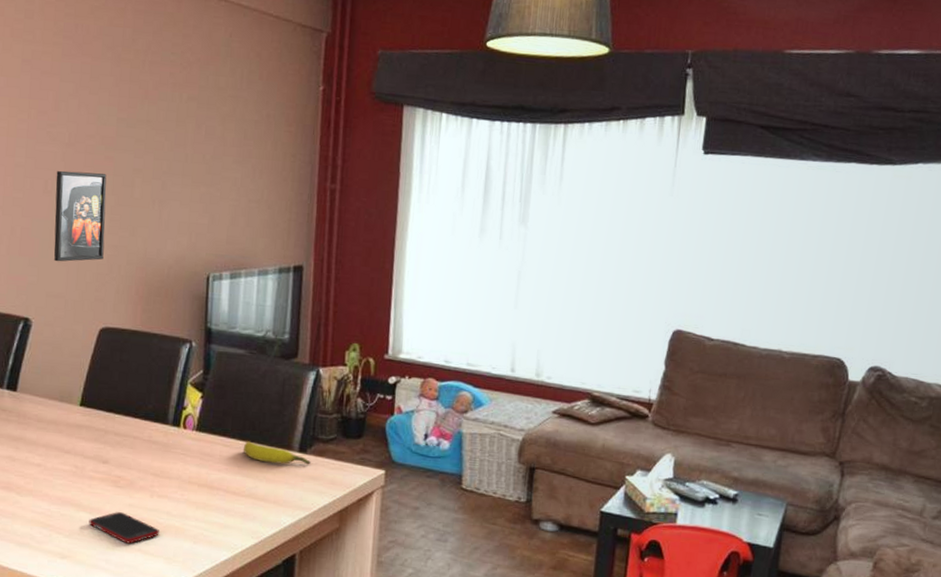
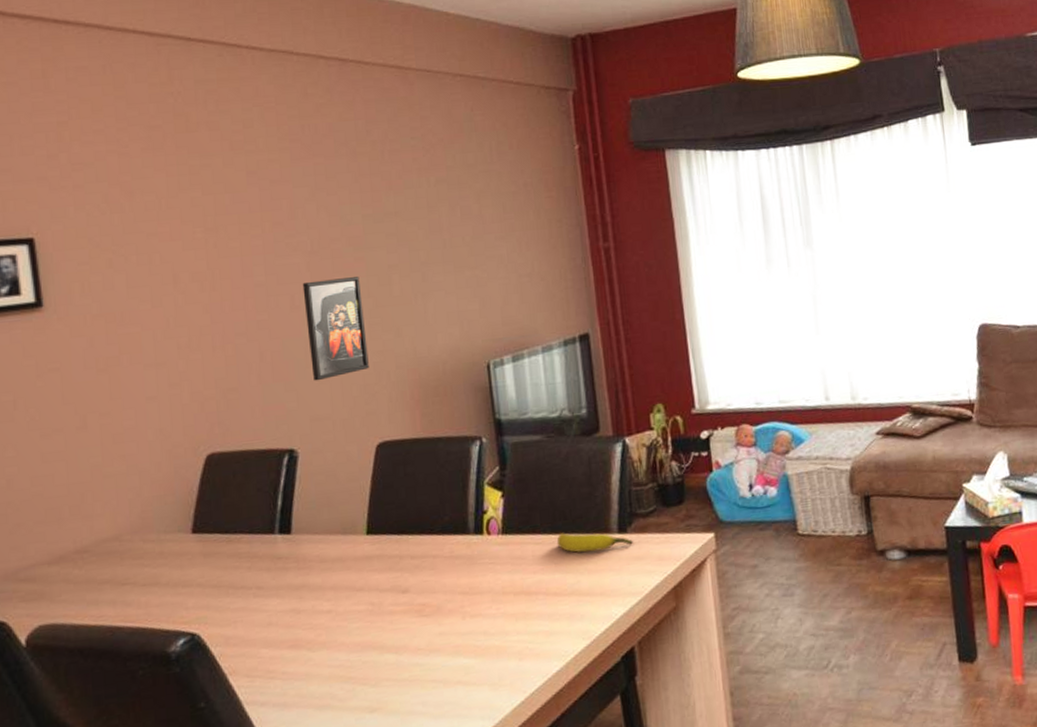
cell phone: present [89,512,159,544] -> none [396,644,479,678]

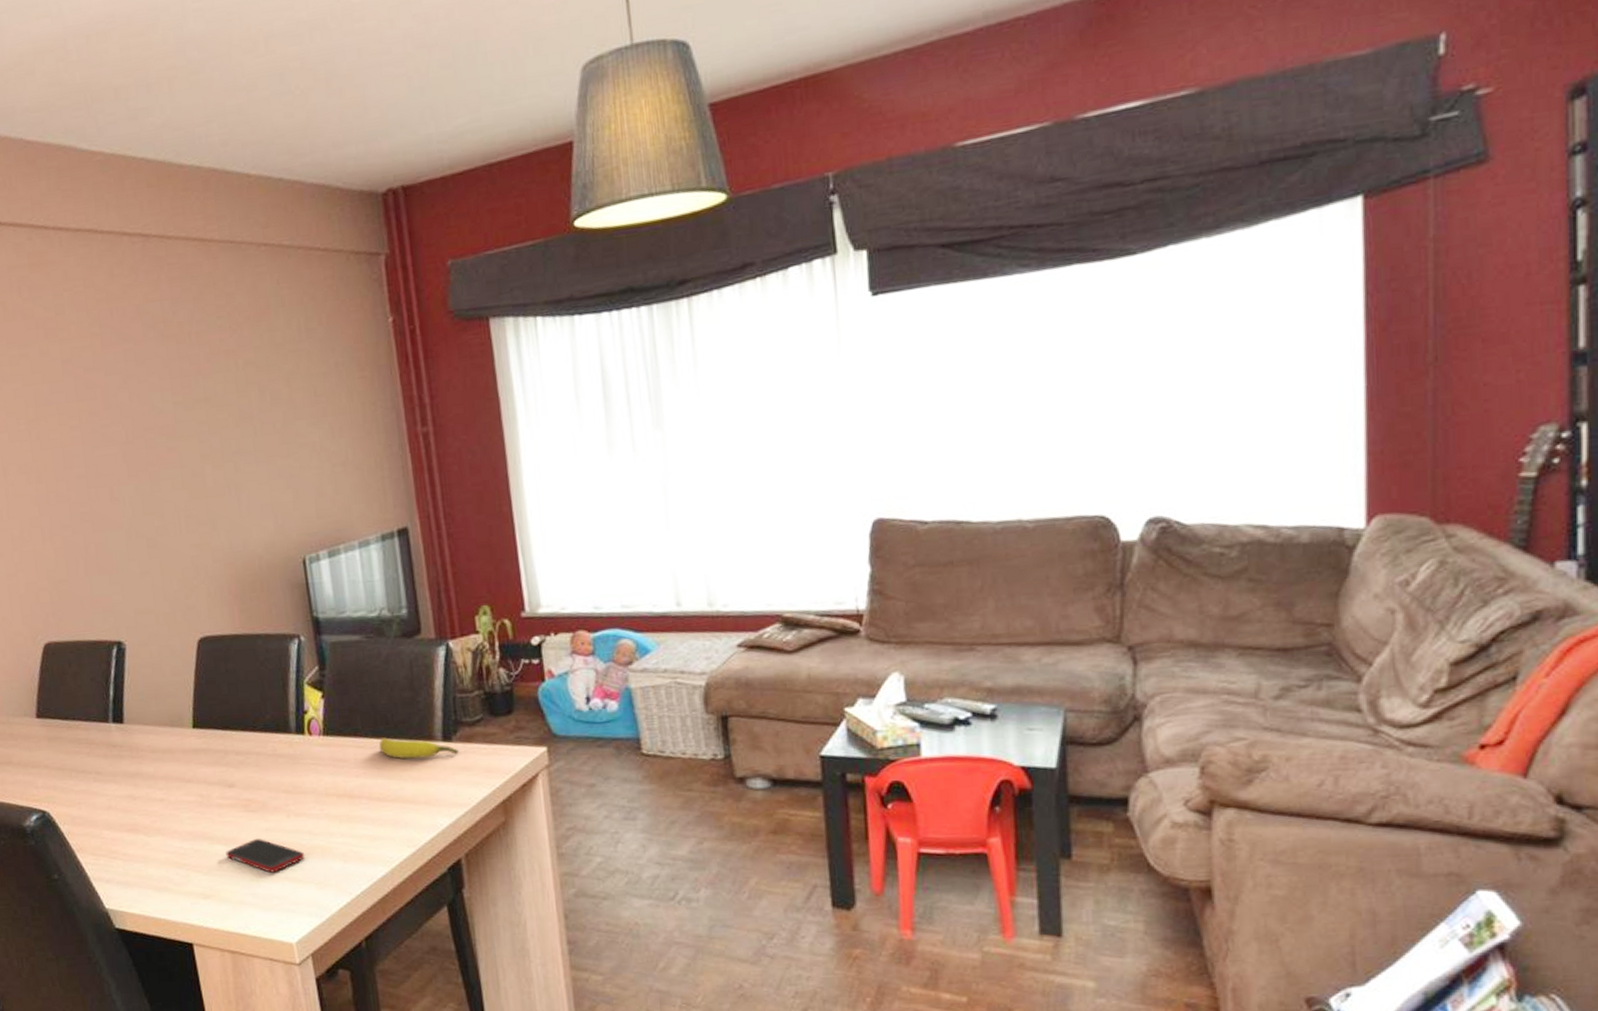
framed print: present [302,277,369,381] -> none [120,467,187,574]
cell phone: none [396,644,479,678] -> present [226,839,304,873]

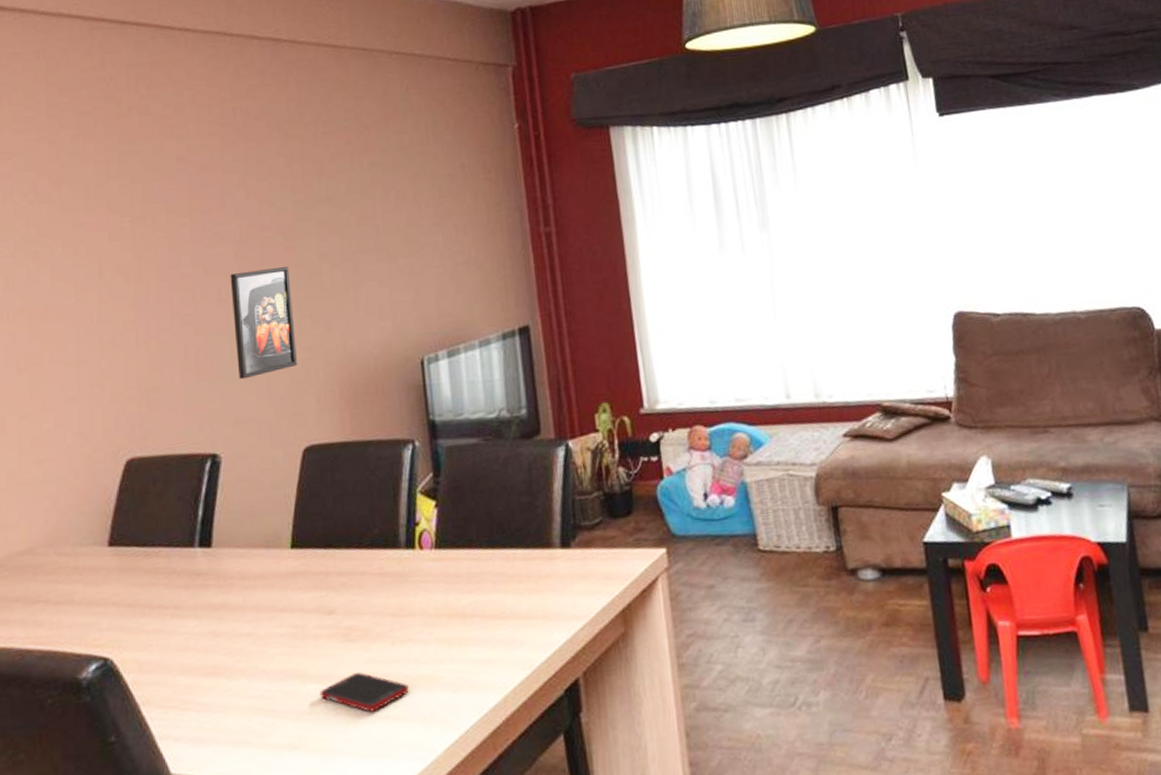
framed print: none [120,467,187,574] -> present [230,267,297,380]
banana: present [379,737,460,759] -> none [494,547,578,570]

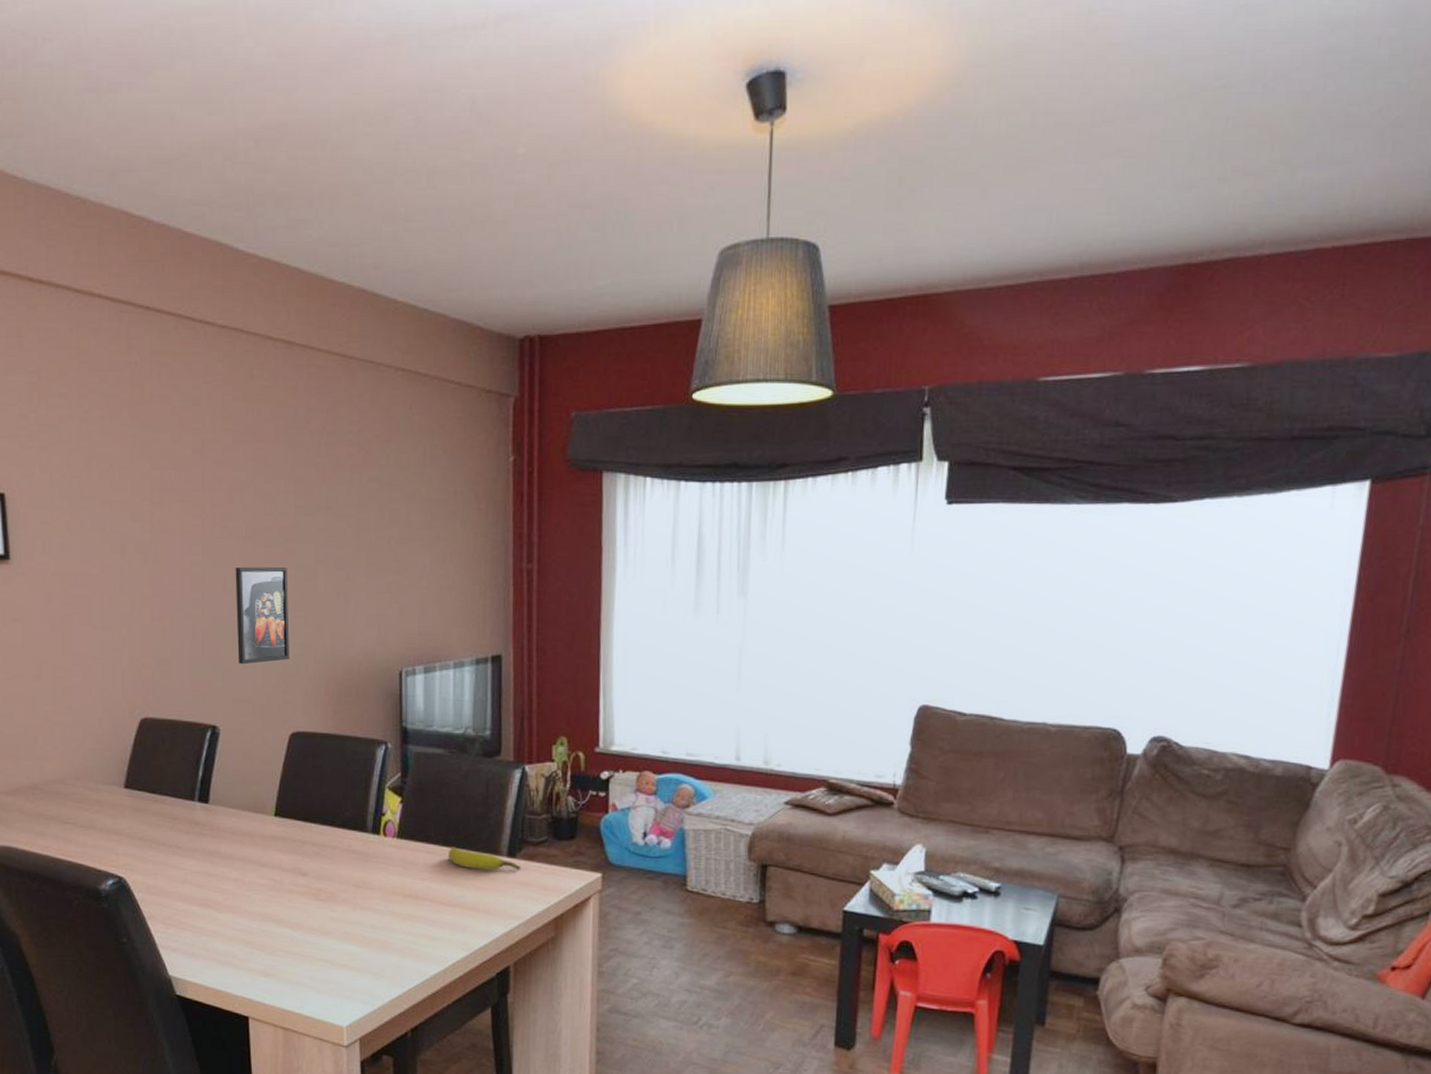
cell phone: present [320,672,409,712] -> none [291,926,364,960]
banana: none [494,547,578,570] -> present [447,847,522,870]

